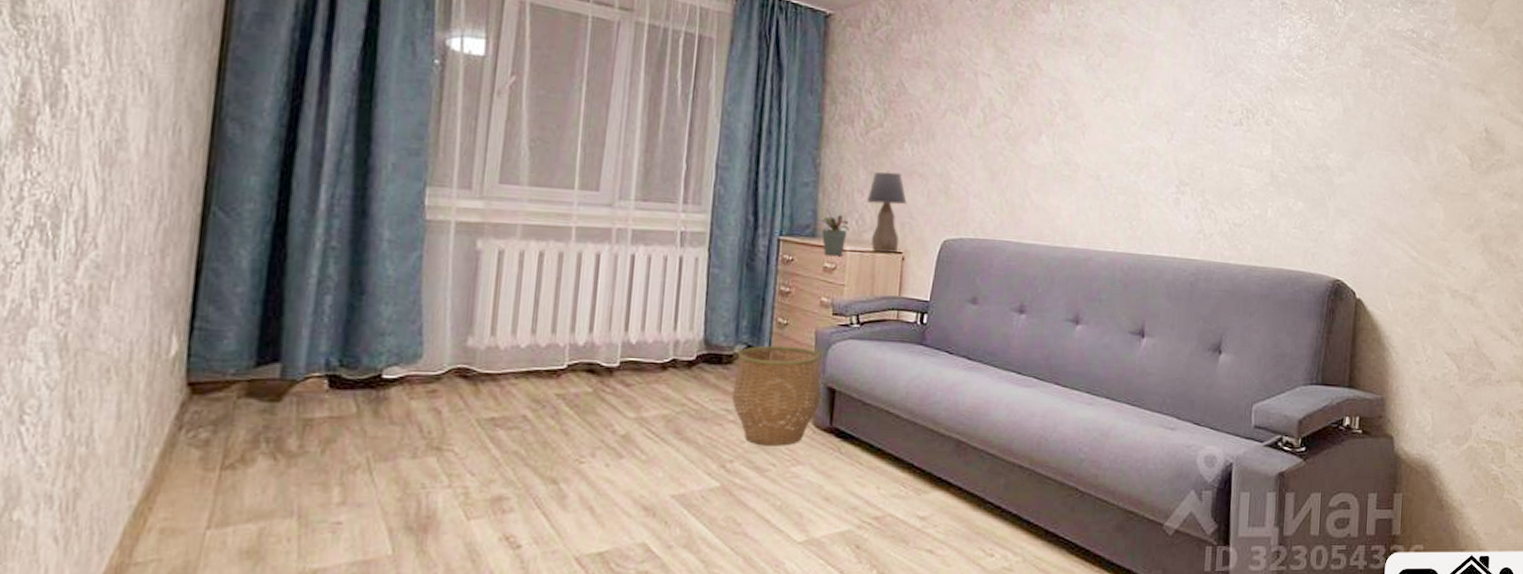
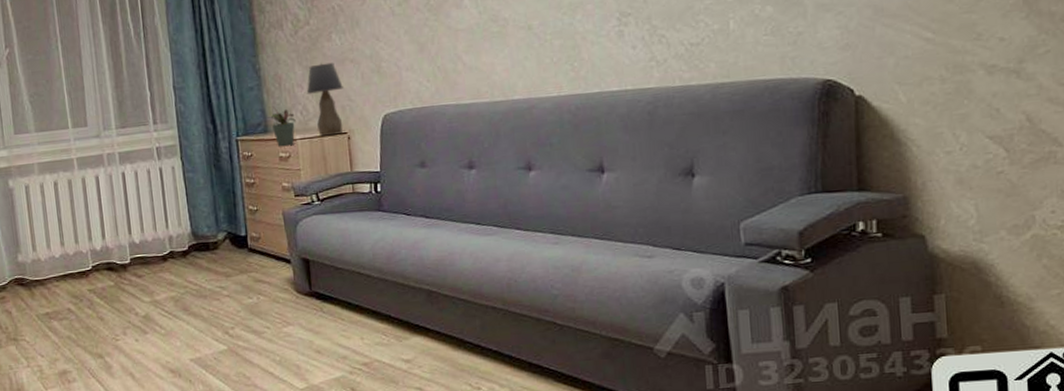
basket: present [732,345,822,446] -> none [219,227,298,313]

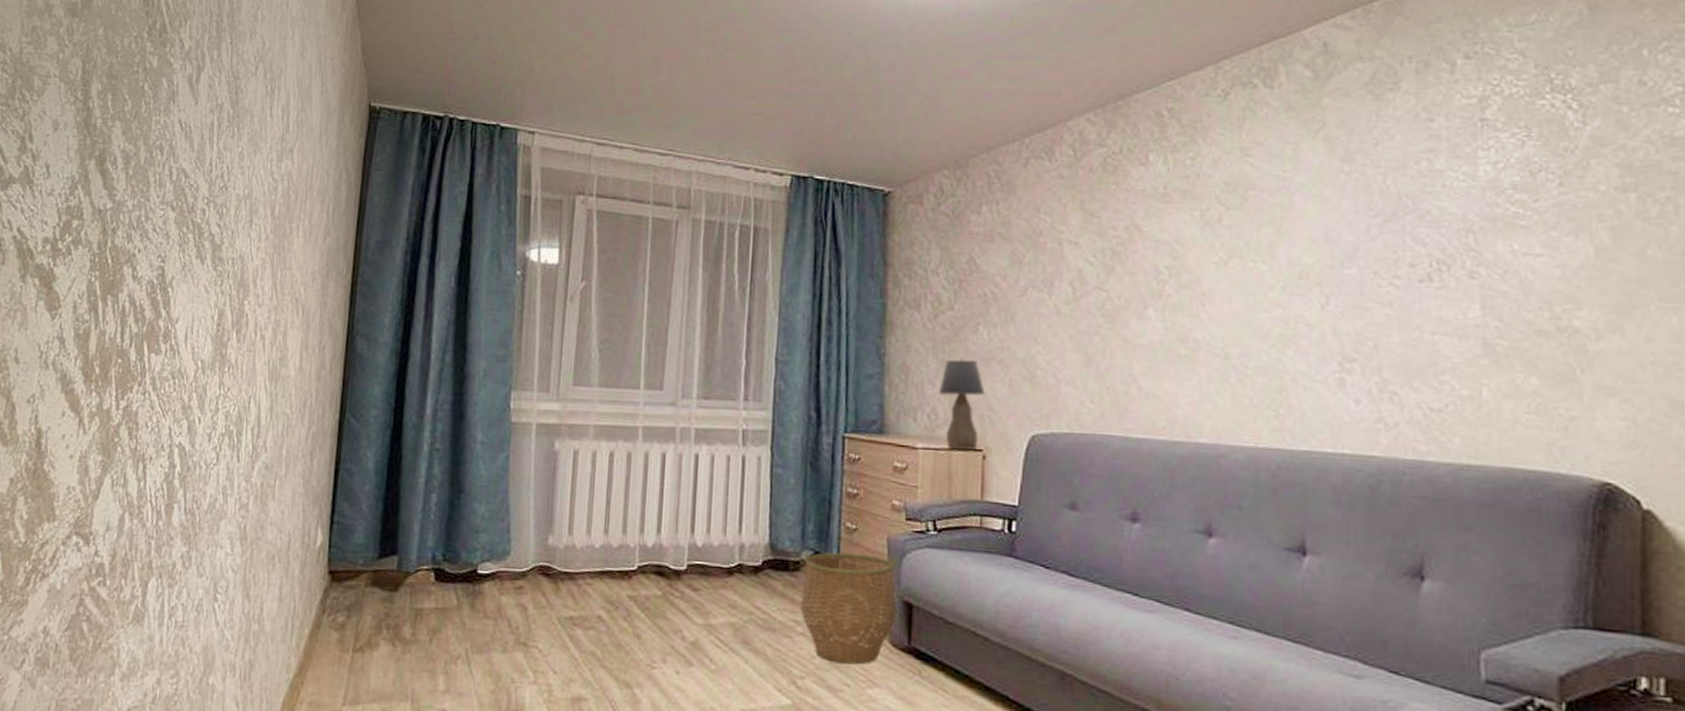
basket: none [219,227,298,313] -> present [800,552,897,665]
potted plant: present [268,106,296,147] -> none [886,402,920,456]

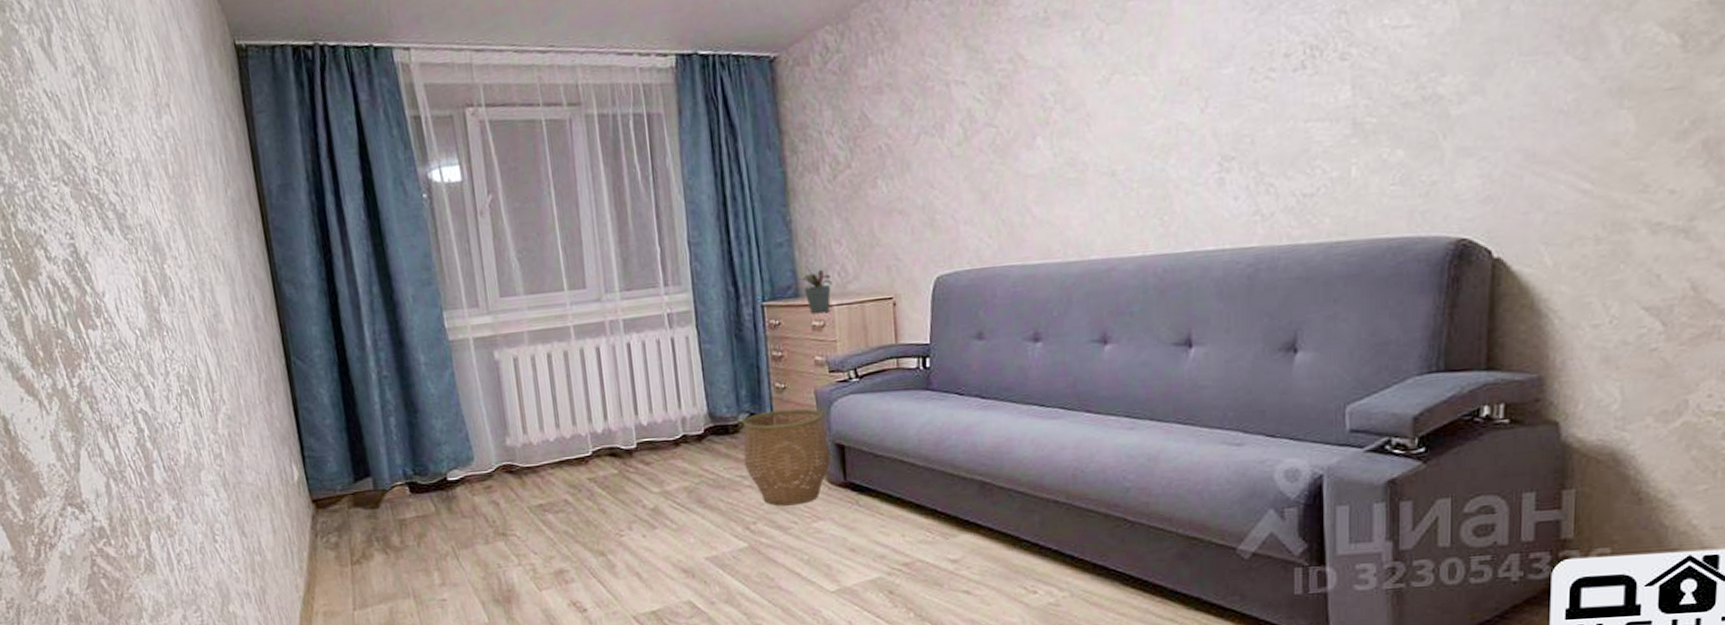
potted plant: none [886,402,920,456] -> present [799,265,832,315]
table lamp: present [938,358,985,451] -> none [845,213,892,302]

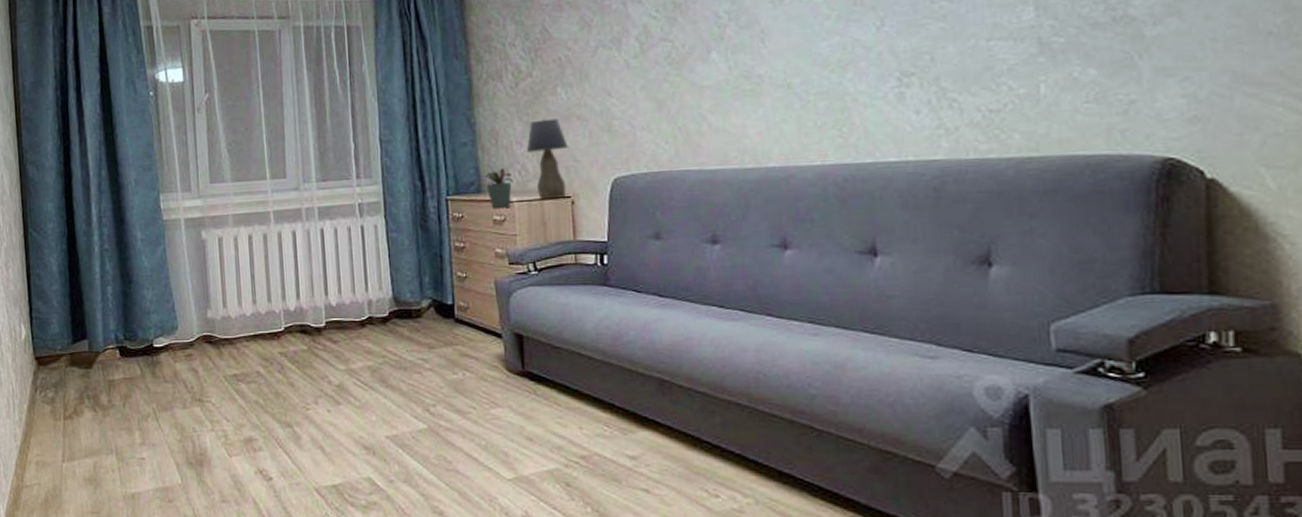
basket: present [740,408,832,506] -> none [423,297,510,391]
table lamp: none [845,213,892,302] -> present [526,118,570,199]

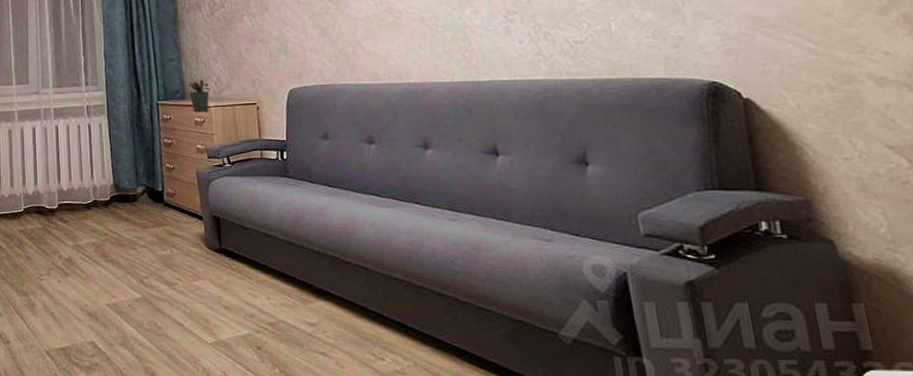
table lamp: present [526,118,570,199] -> none [220,40,256,105]

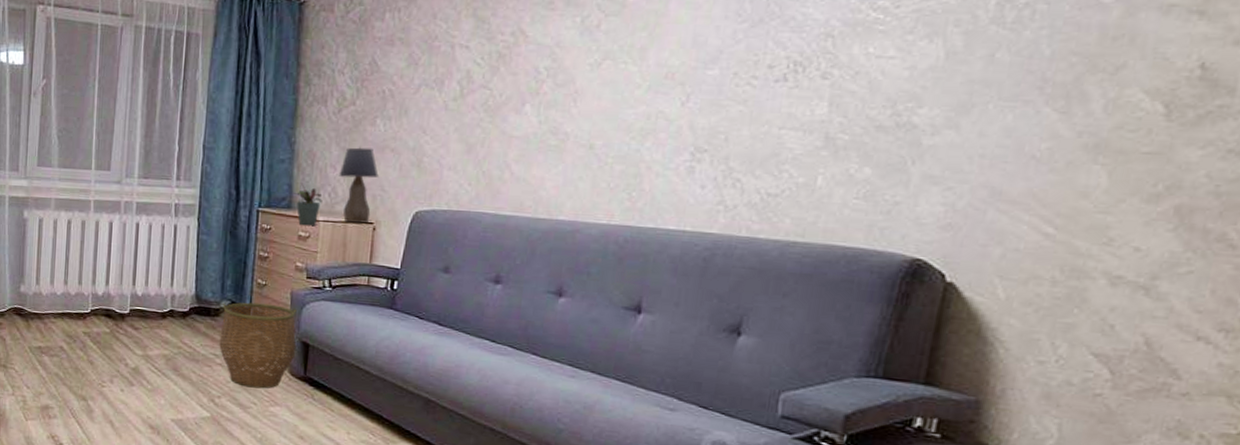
basket: none [138,185,209,265] -> present [219,302,297,389]
table lamp: none [220,40,256,105] -> present [338,146,379,224]

